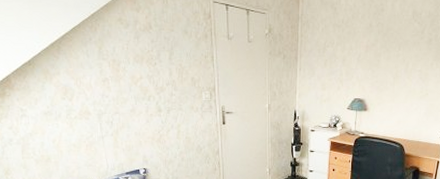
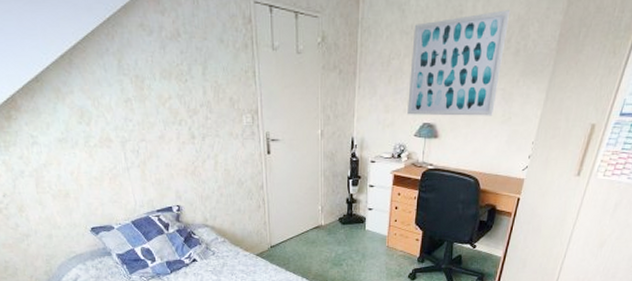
wall art: none [341,8,423,93] -> present [407,10,511,116]

